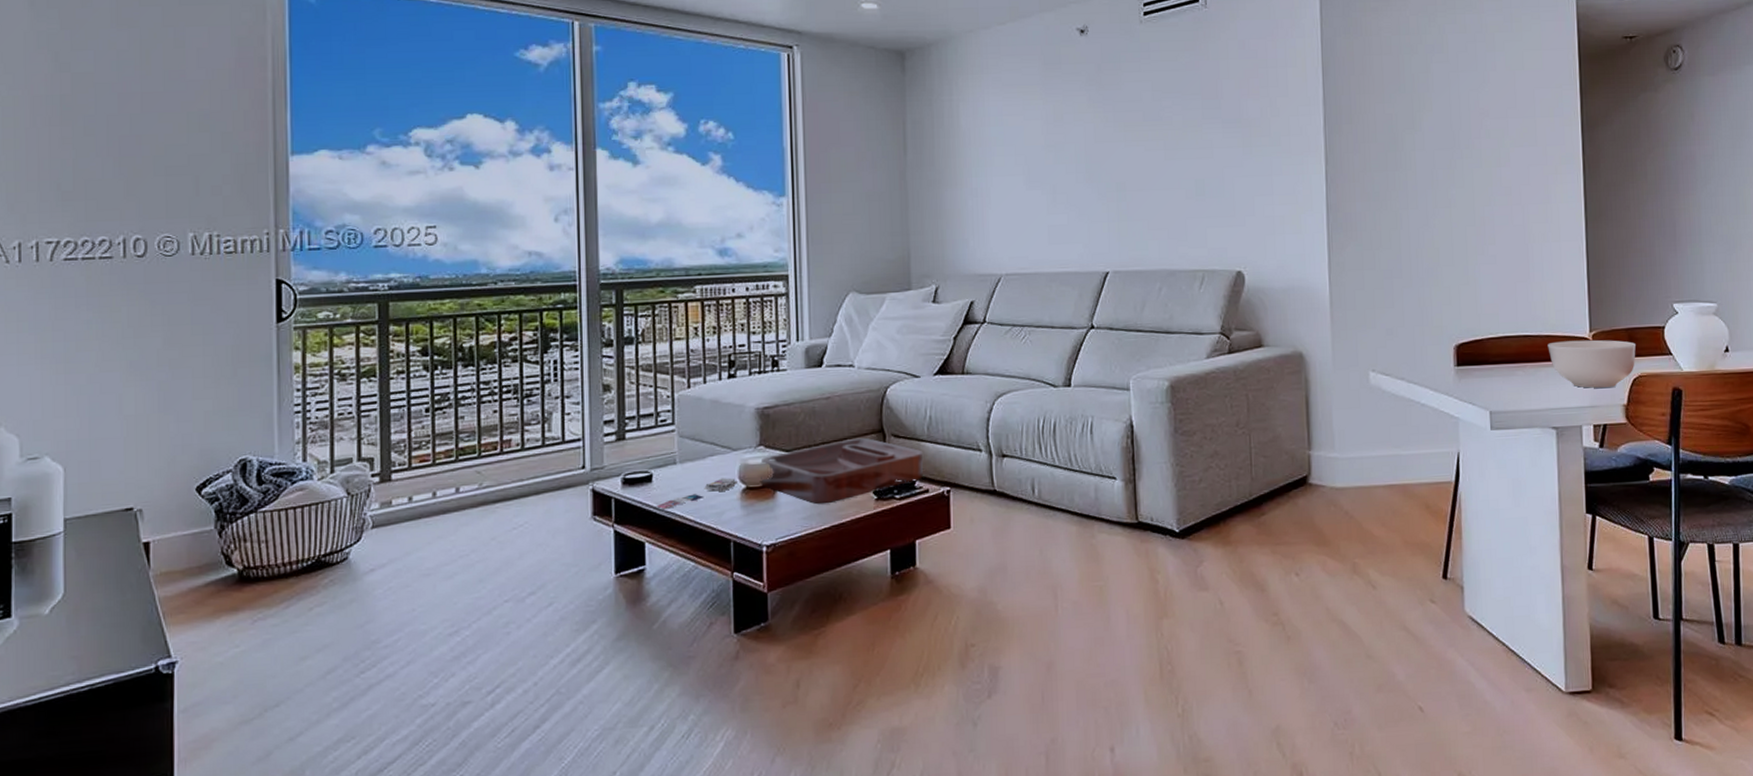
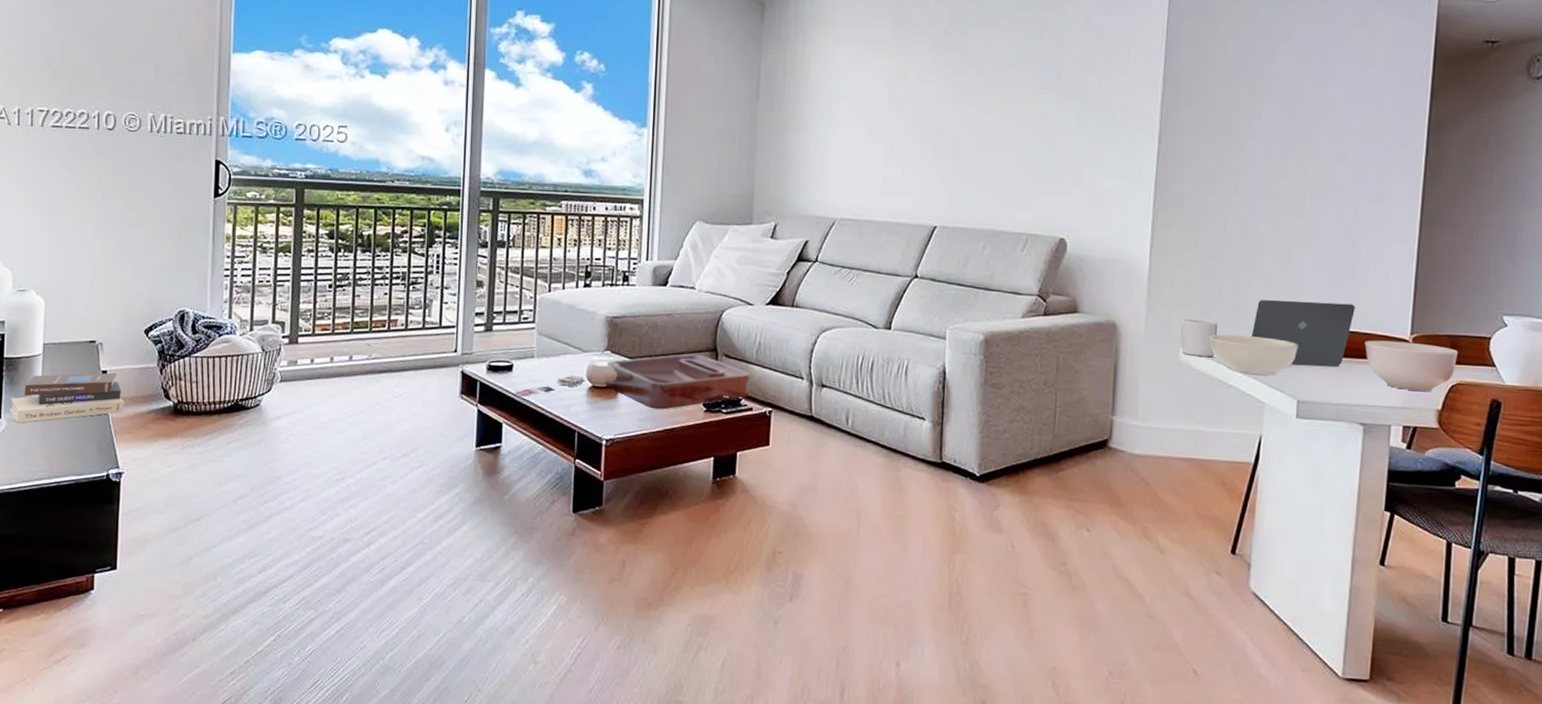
books: none [22,543,174,620] -> present [10,372,124,423]
mug: none [1367,339,1405,379] -> present [1181,318,1218,358]
bowl: none [1397,350,1486,391] -> present [1209,334,1300,376]
laptop: none [1438,307,1534,376] -> present [1252,300,1355,367]

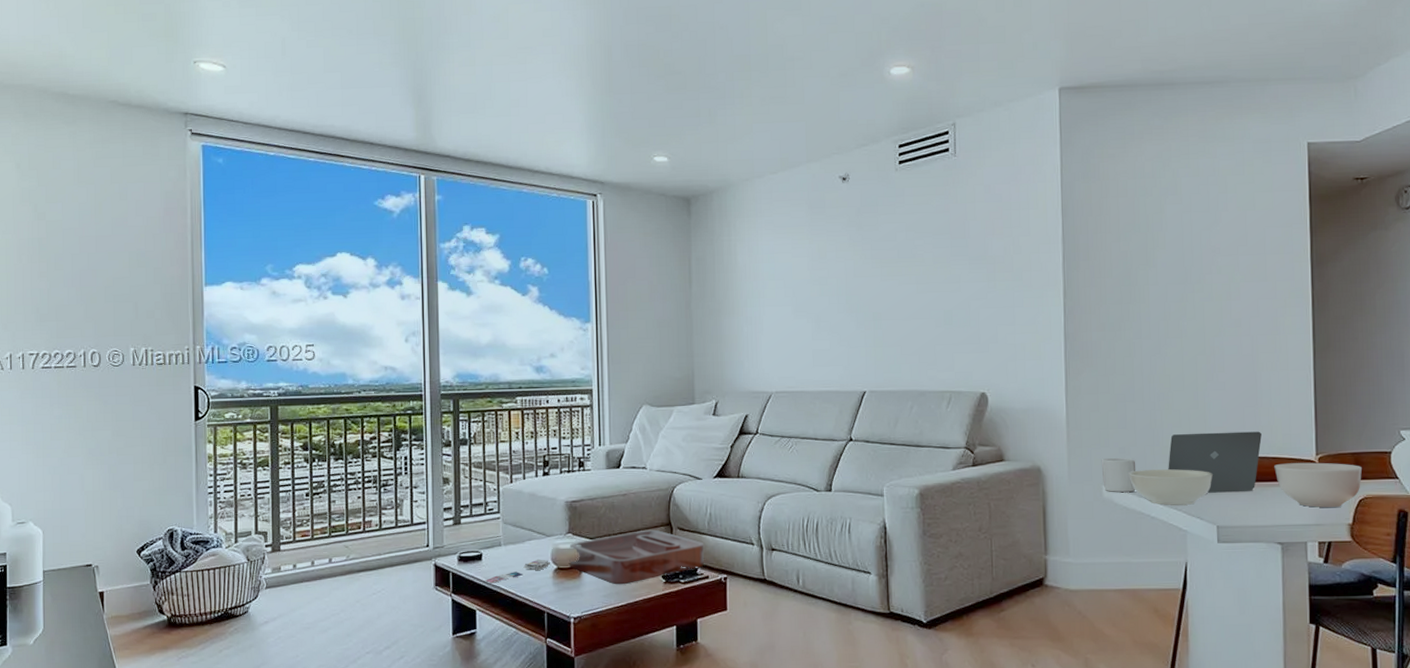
books: present [10,372,124,423] -> none [14,593,121,648]

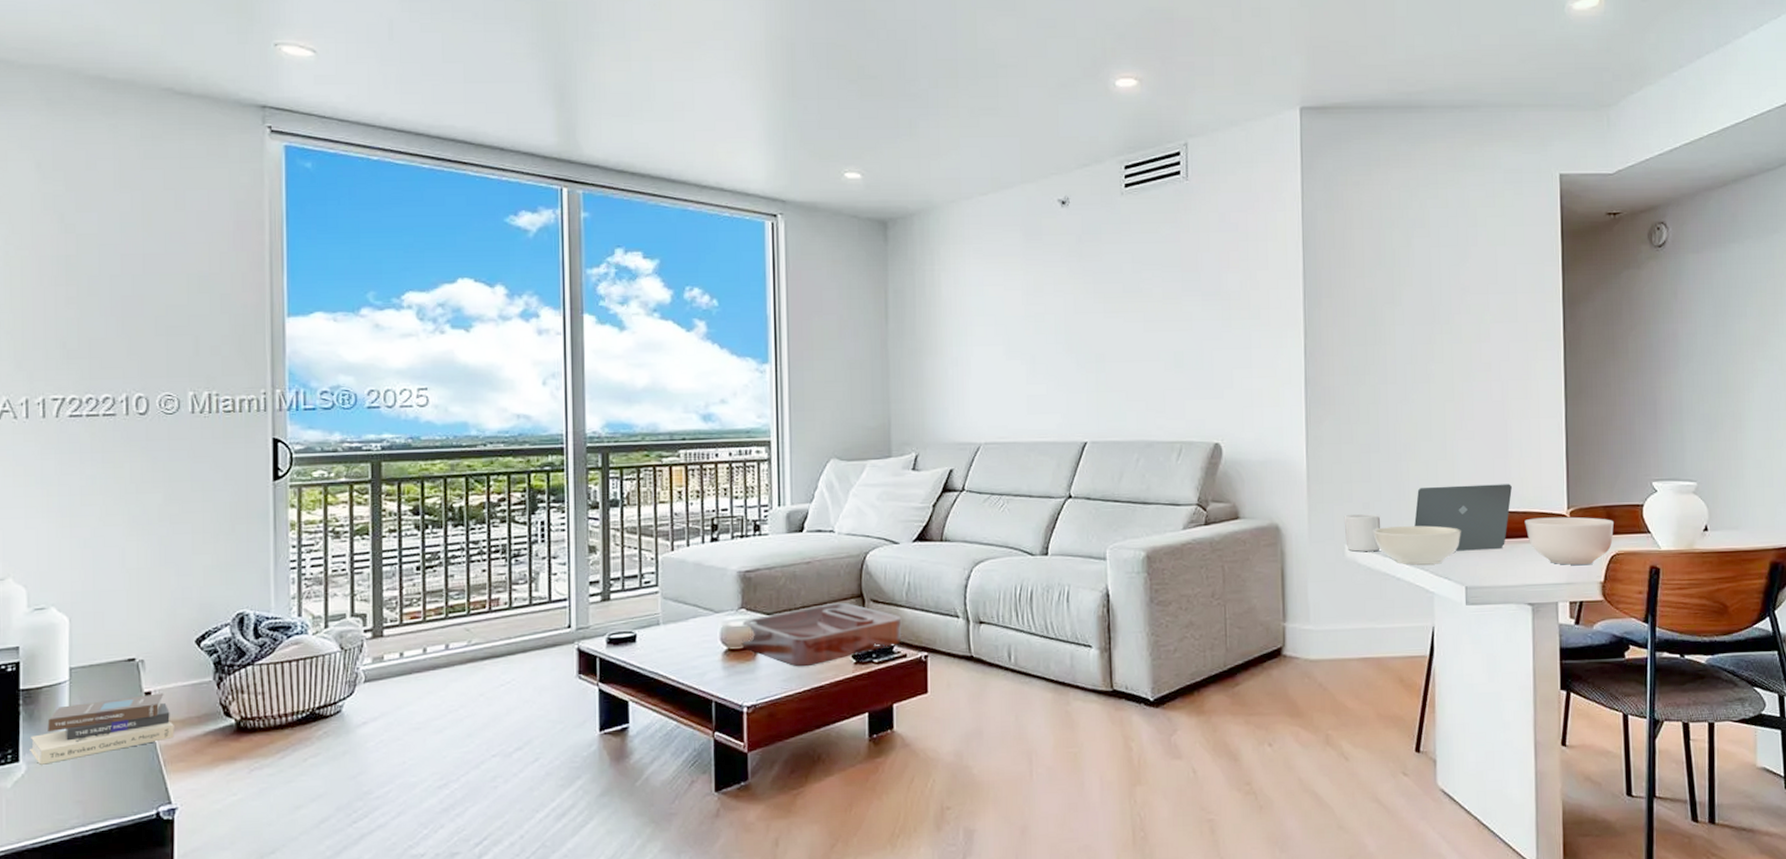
books: none [14,593,121,648] -> present [29,693,174,765]
magazine: present [485,559,551,584] -> none [640,639,720,670]

